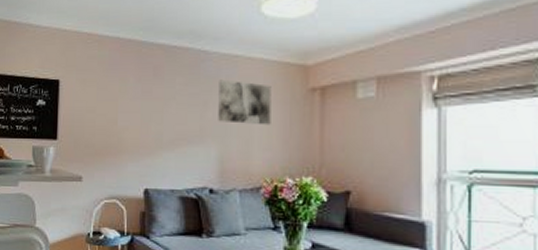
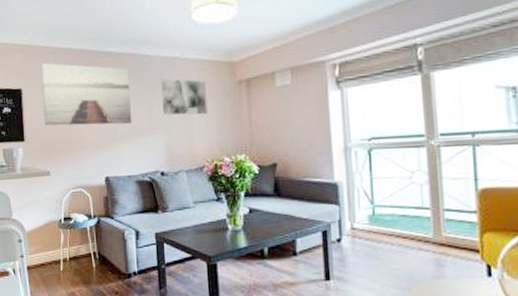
wall art: none [81,52,182,129] -> present [40,63,132,126]

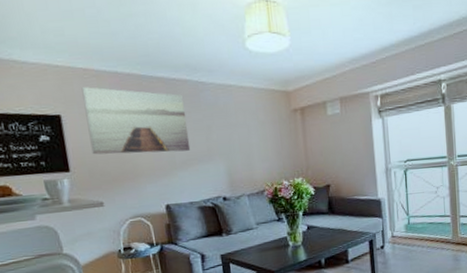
wall art: present [161,78,208,115] -> none [218,106,266,142]

